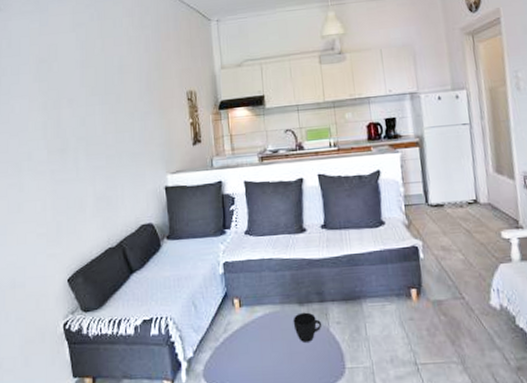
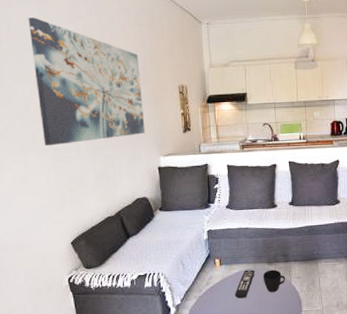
wall art: none [29,28,150,168] -> present [28,17,145,146]
remote control: none [258,312,283,351] -> present [234,270,255,299]

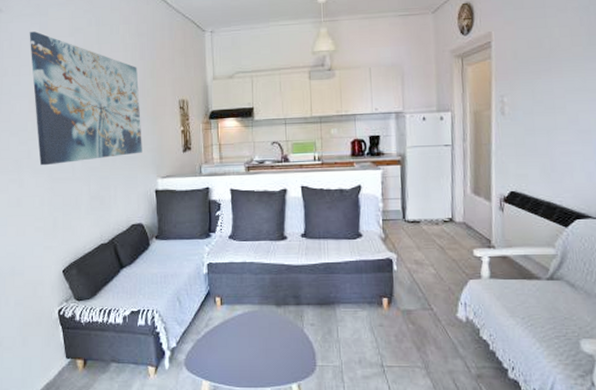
remote control: present [234,270,255,299] -> none [237,312,261,345]
cup: present [263,269,285,292] -> none [270,313,296,340]

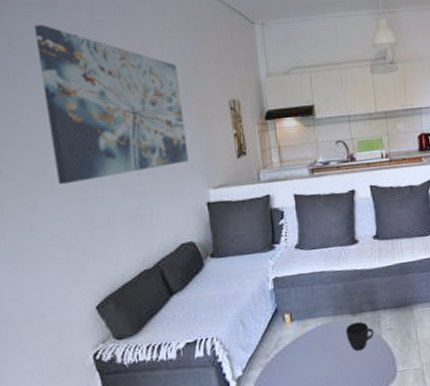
cup: none [270,313,296,340] -> present [345,321,374,351]

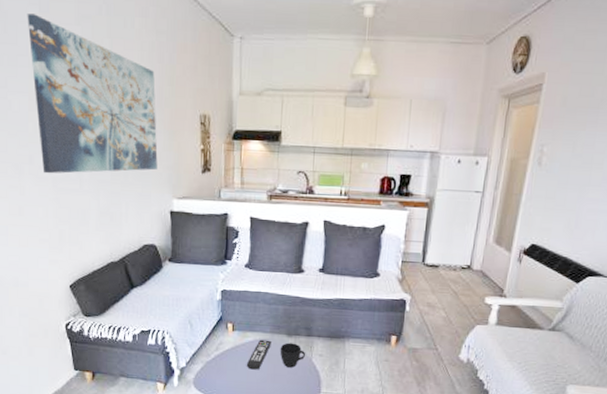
remote control: none [311,324,335,363] -> present [246,339,271,370]

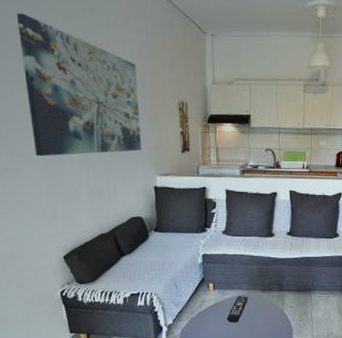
cup: present [280,342,305,368] -> none [256,297,278,319]

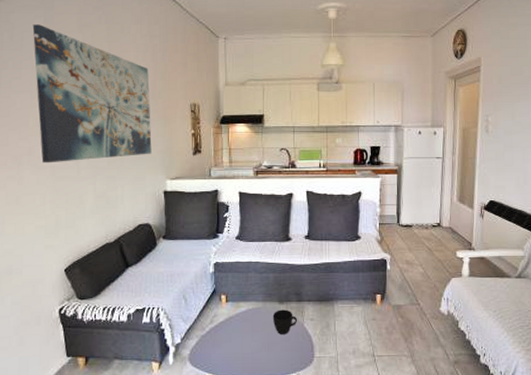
remote control: present [226,296,248,323] -> none [240,308,264,340]
cup: none [256,297,278,319] -> present [272,309,297,334]

